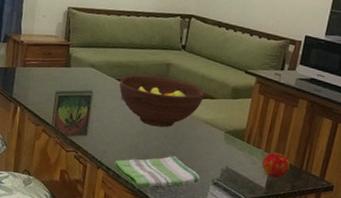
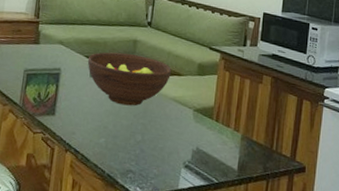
dish towel: present [114,155,201,188] -> none [82,135,172,172]
apple: present [261,152,290,179] -> none [232,131,260,160]

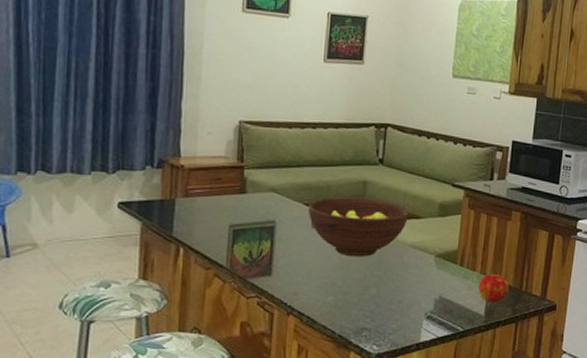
apple: none [232,131,260,160] -> present [478,274,509,304]

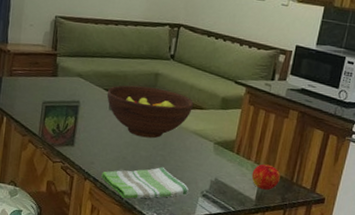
dish towel: none [308,289,412,333] -> present [101,166,190,199]

